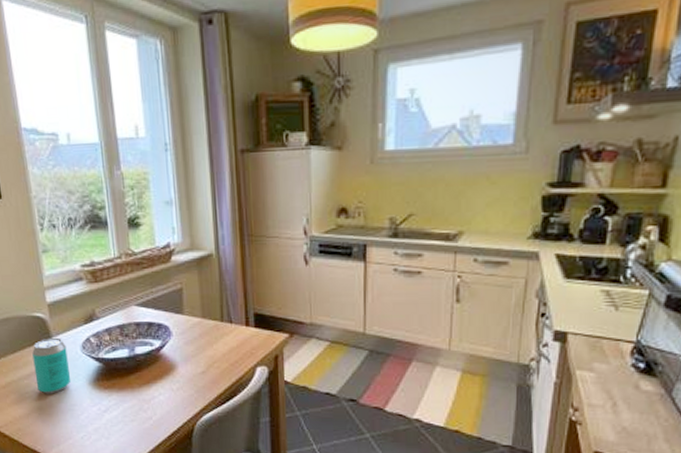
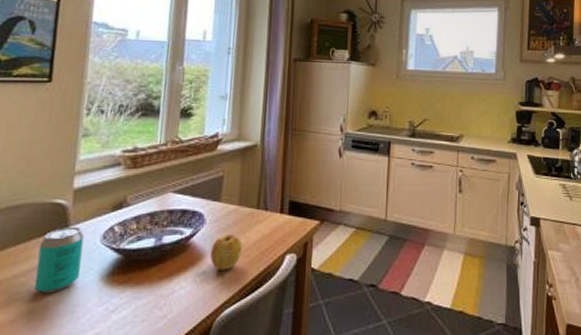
apple: none [182,346,212,380] -> present [210,234,242,270]

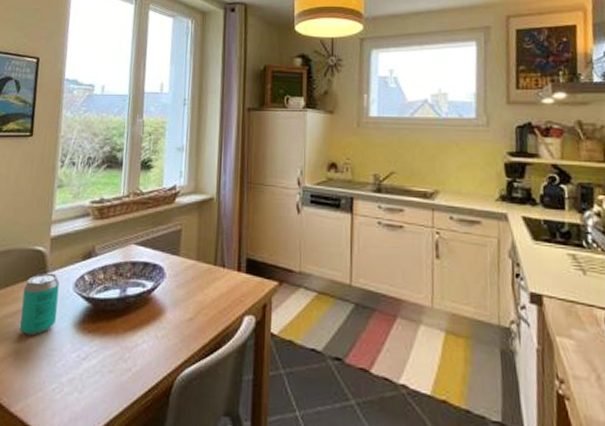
apple: present [210,234,242,270] -> none [171,290,201,327]

